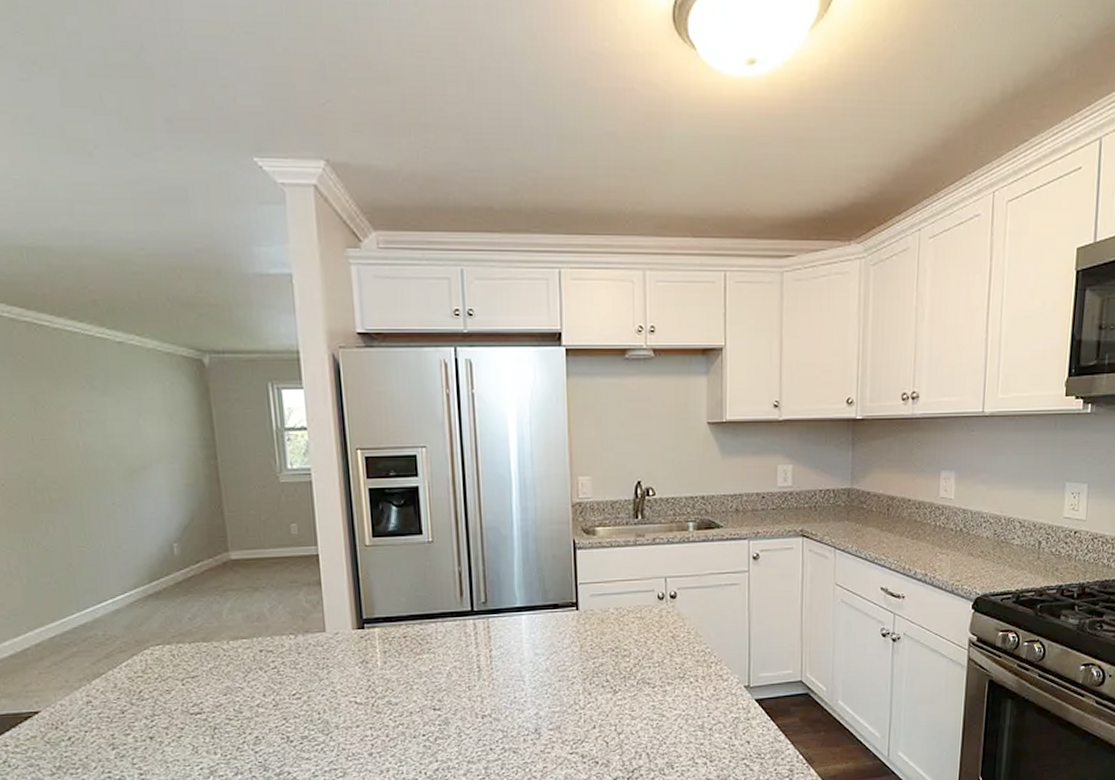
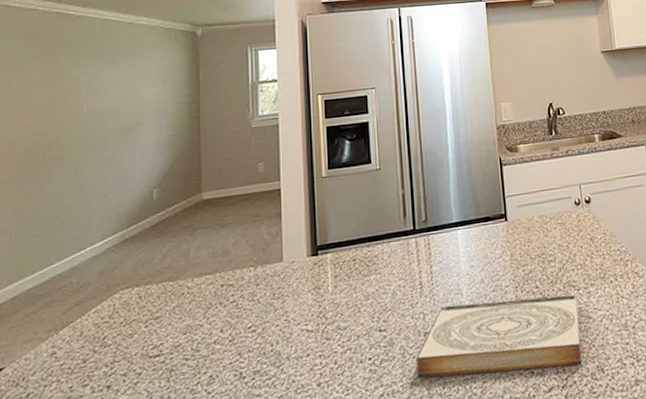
book: none [472,691,651,760] -> present [415,294,582,379]

